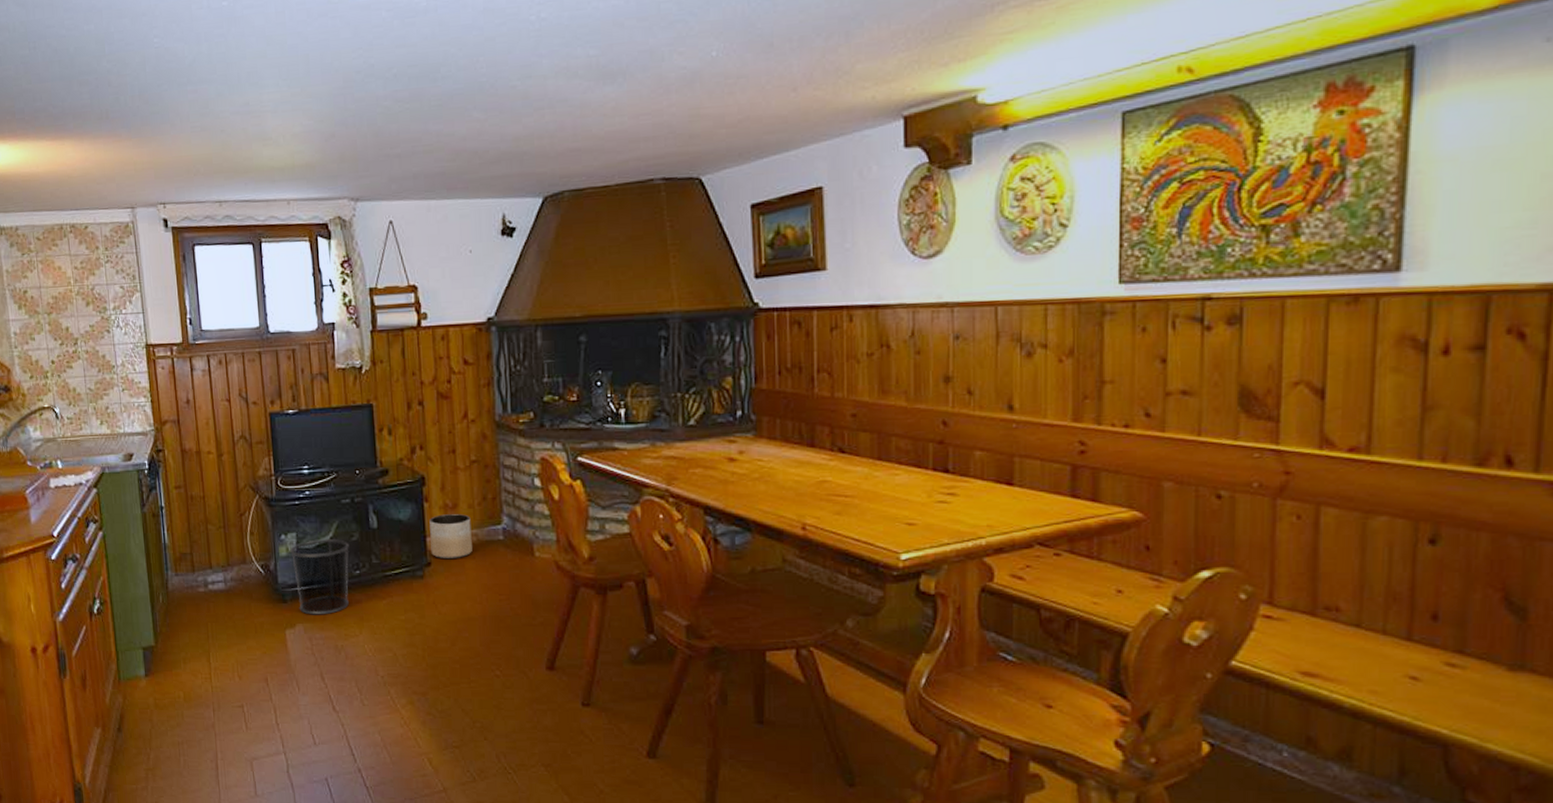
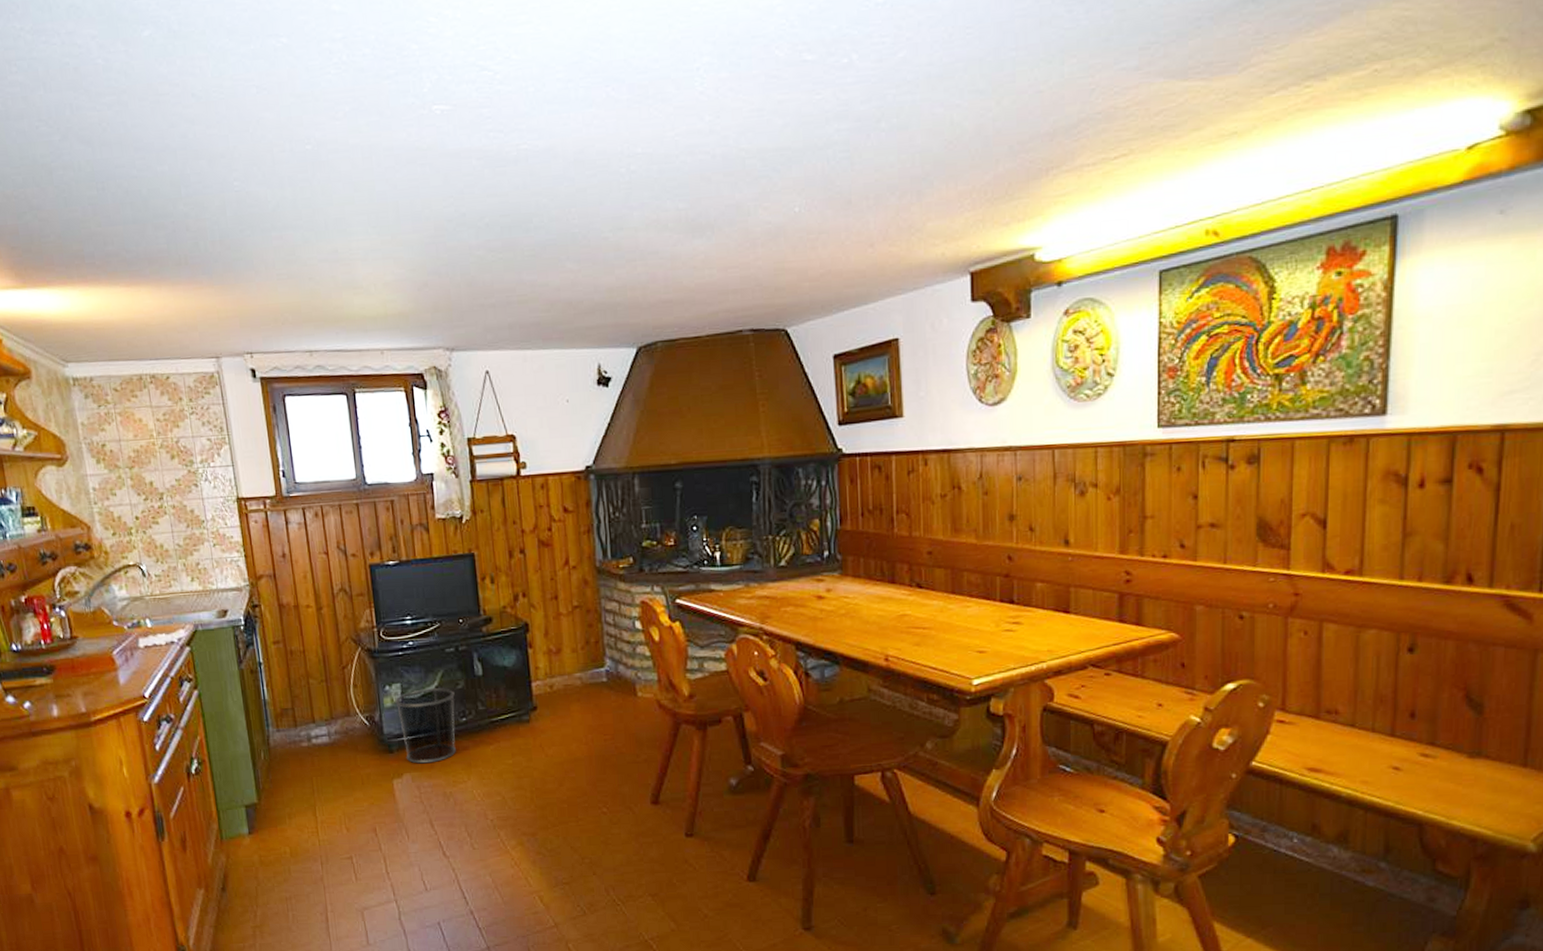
planter: present [429,514,472,560] -> none [534,658,577,703]

